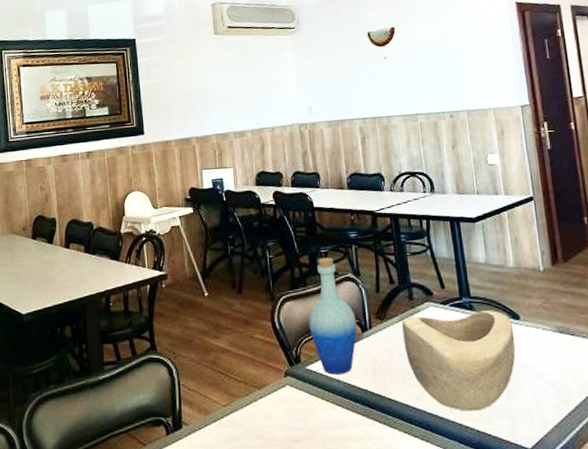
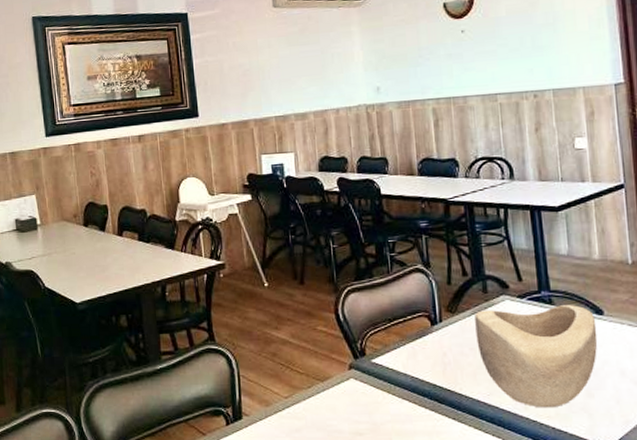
bottle: present [309,258,357,375] -> none [375,248,426,368]

